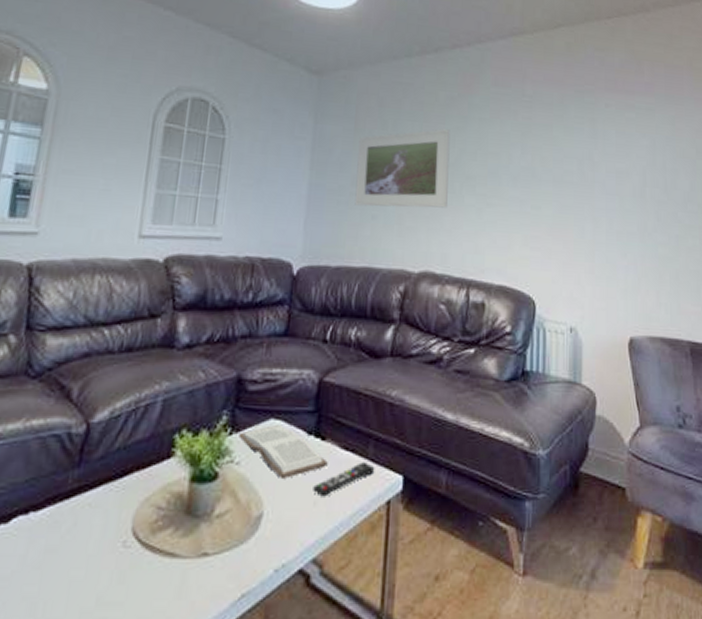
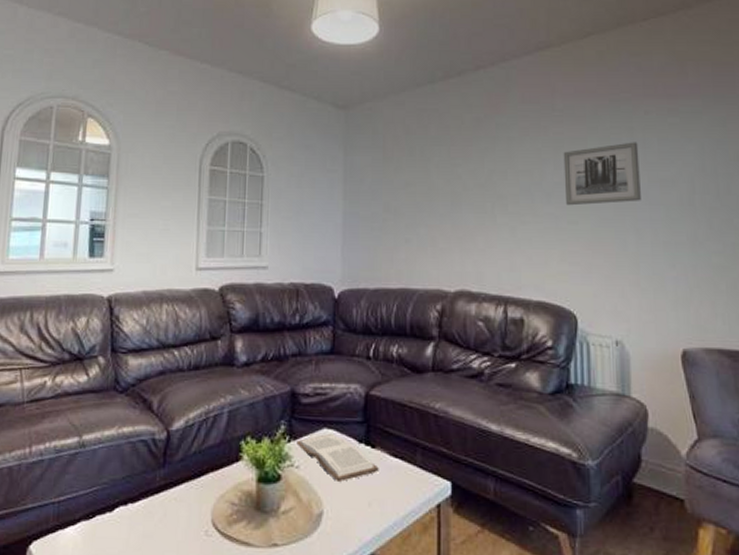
remote control: present [313,462,375,497] -> none [367,469,424,499]
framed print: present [354,129,450,208] -> none [388,151,480,231]
wall art: none [530,132,599,191] -> present [563,142,641,206]

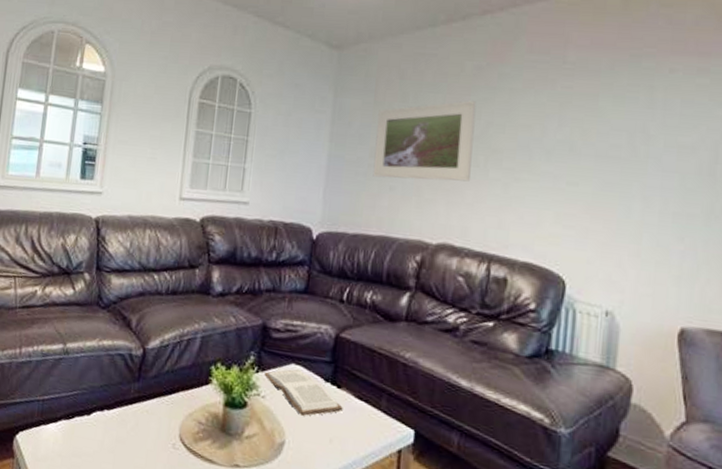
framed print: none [388,151,480,231] -> present [372,100,477,182]
wall art: present [563,142,641,206] -> none [567,102,658,167]

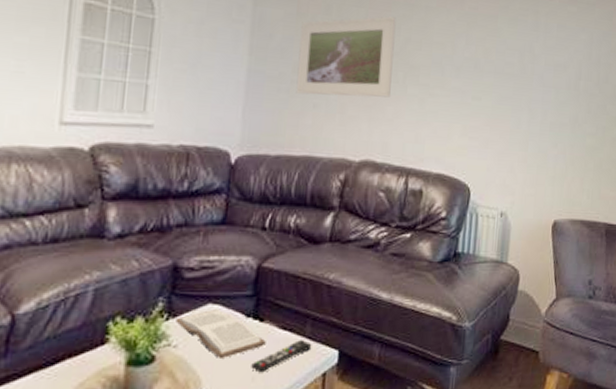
remote control: none [329,412,388,437] -> present [251,340,312,373]

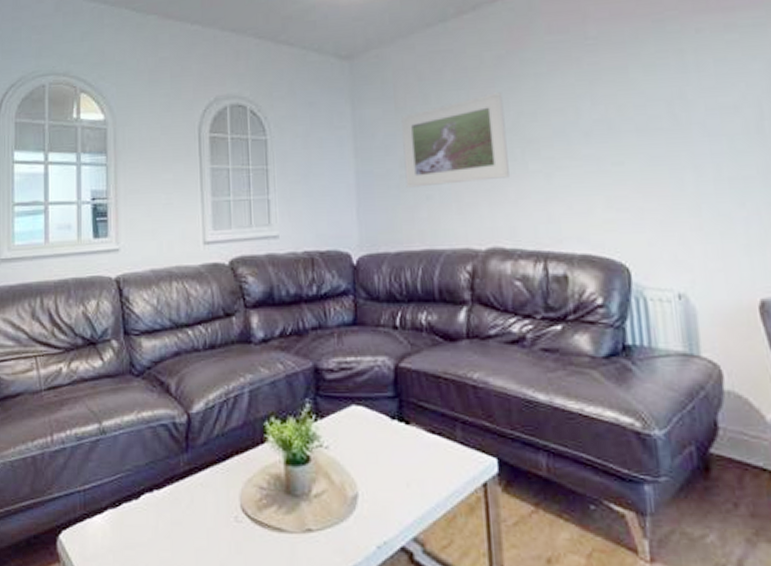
book: present [176,310,266,358] -> none [324,411,416,461]
remote control: present [251,340,312,373] -> none [404,445,466,479]

